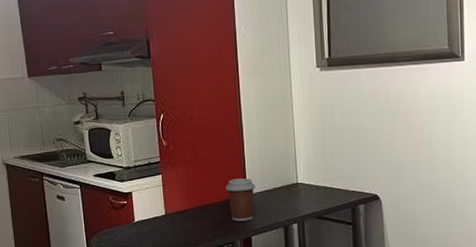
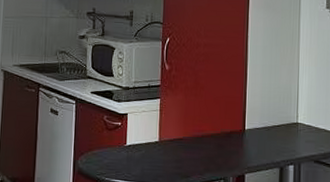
coffee cup: present [225,178,256,222] -> none [223,111,255,157]

